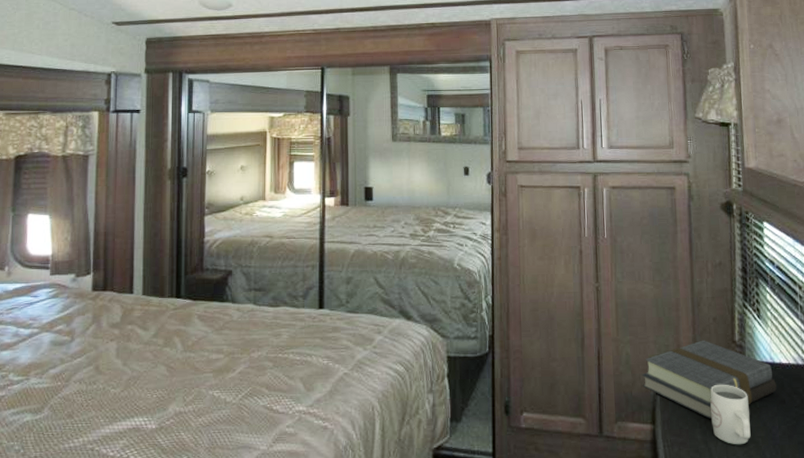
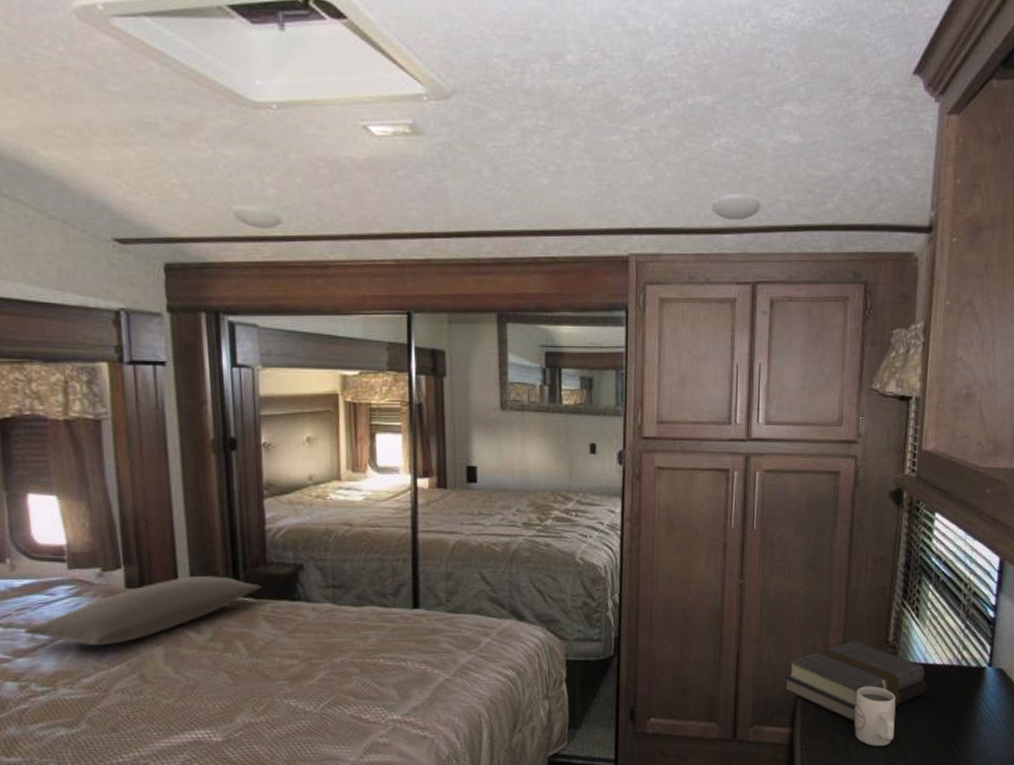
pillow: none [9,281,198,341] -> present [23,576,262,646]

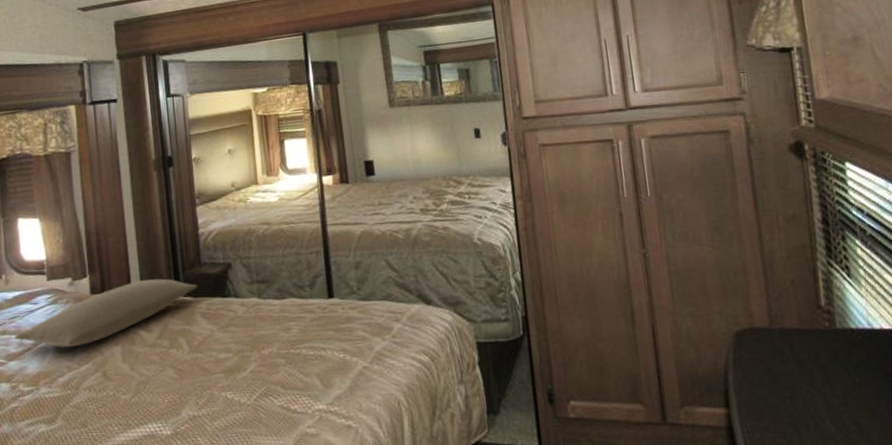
book: present [783,641,927,722] -> none [707,307,879,400]
mug: present [853,686,896,747] -> none [794,357,851,428]

